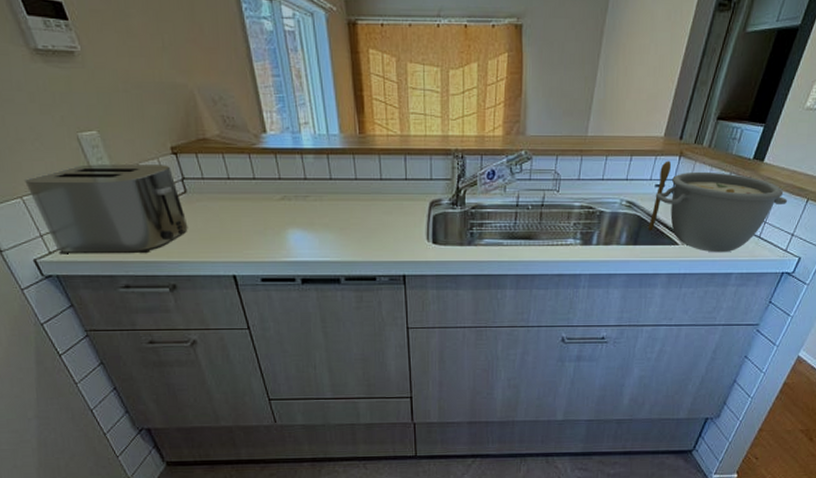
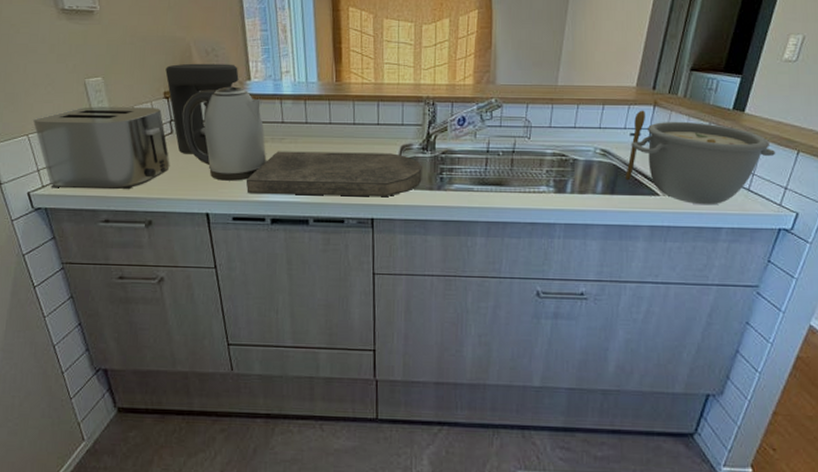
coffee maker: none [169,114,253,216] -> present [165,63,239,155]
kettle: none [194,140,292,242] -> present [182,86,267,181]
cutting board: none [271,209,452,255] -> present [246,151,422,198]

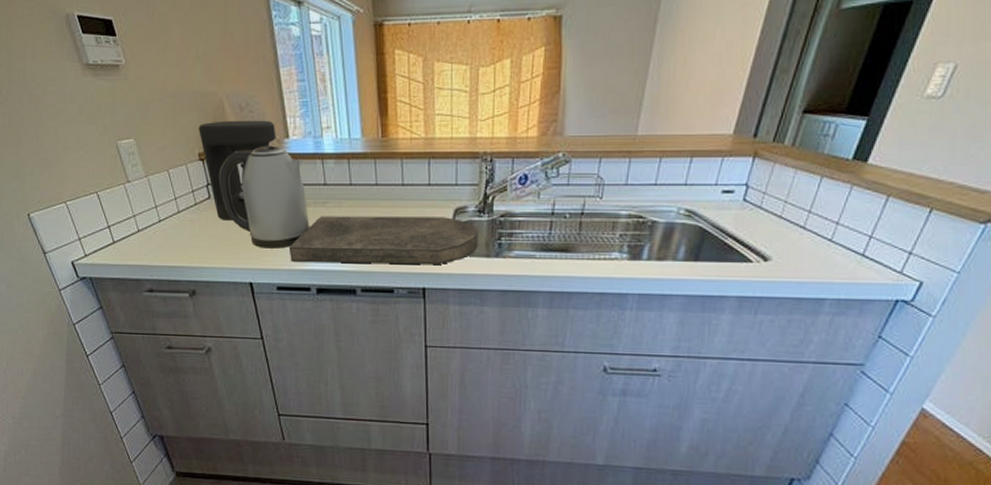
toaster: present [32,106,170,190] -> none [68,171,210,259]
cooking pot: present [626,110,776,206] -> none [713,162,903,273]

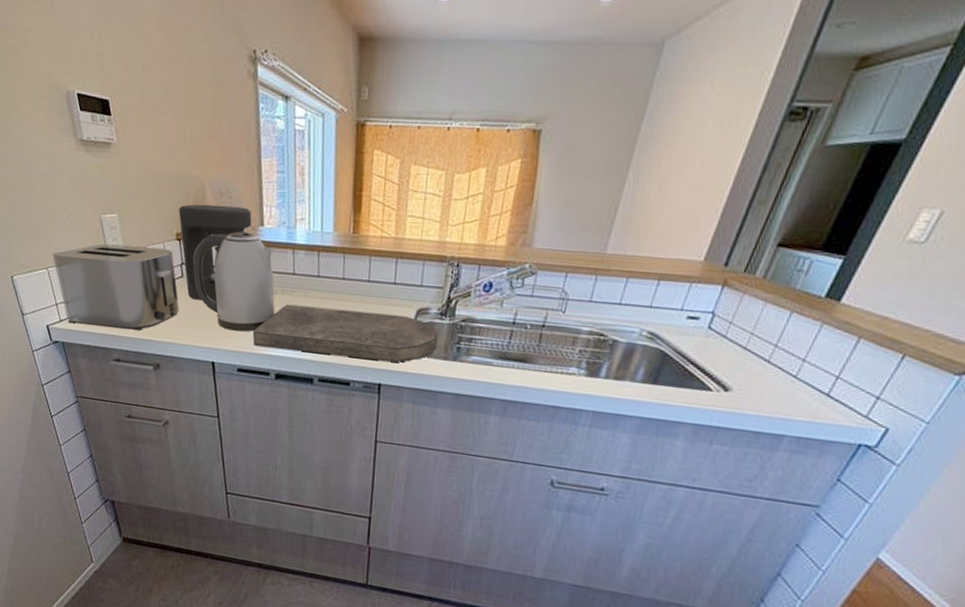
toaster: none [68,171,210,259] -> present [52,243,180,332]

